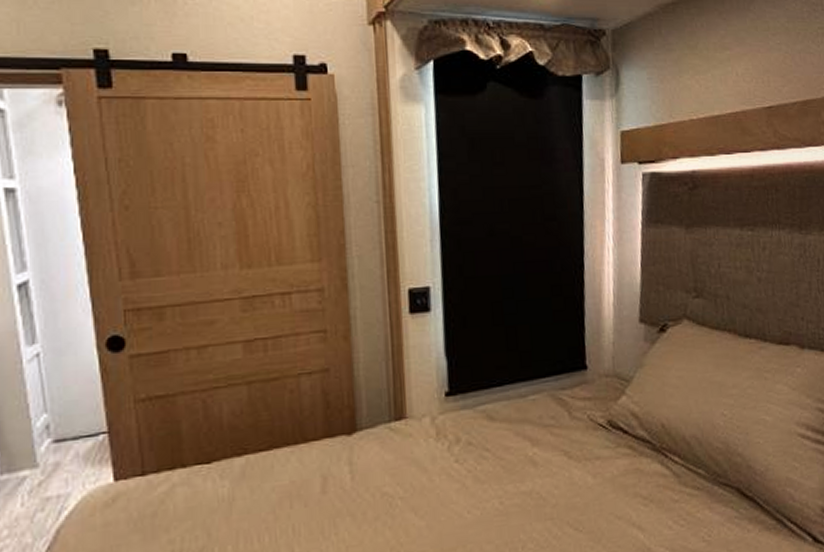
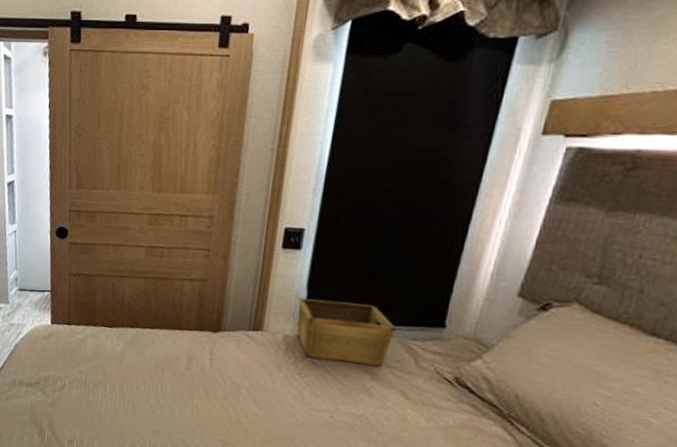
hamper: none [438,361,543,439] -> present [296,297,396,367]

